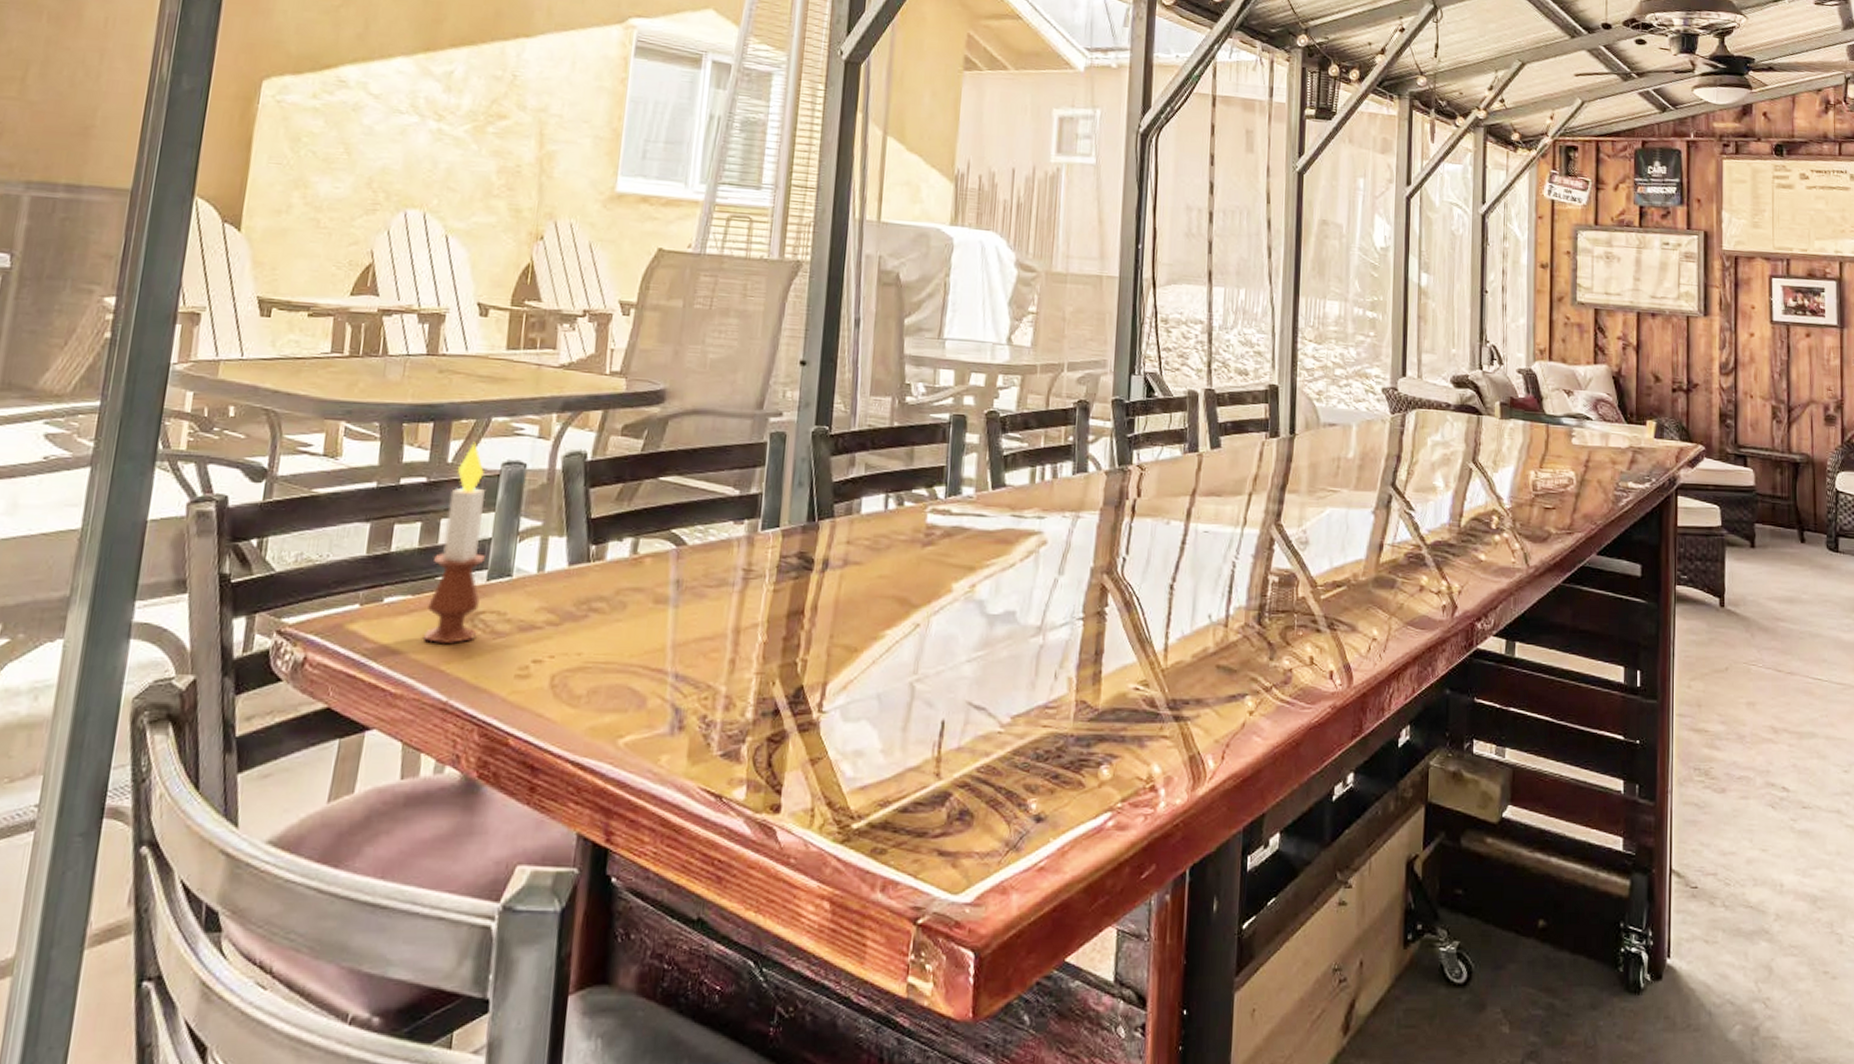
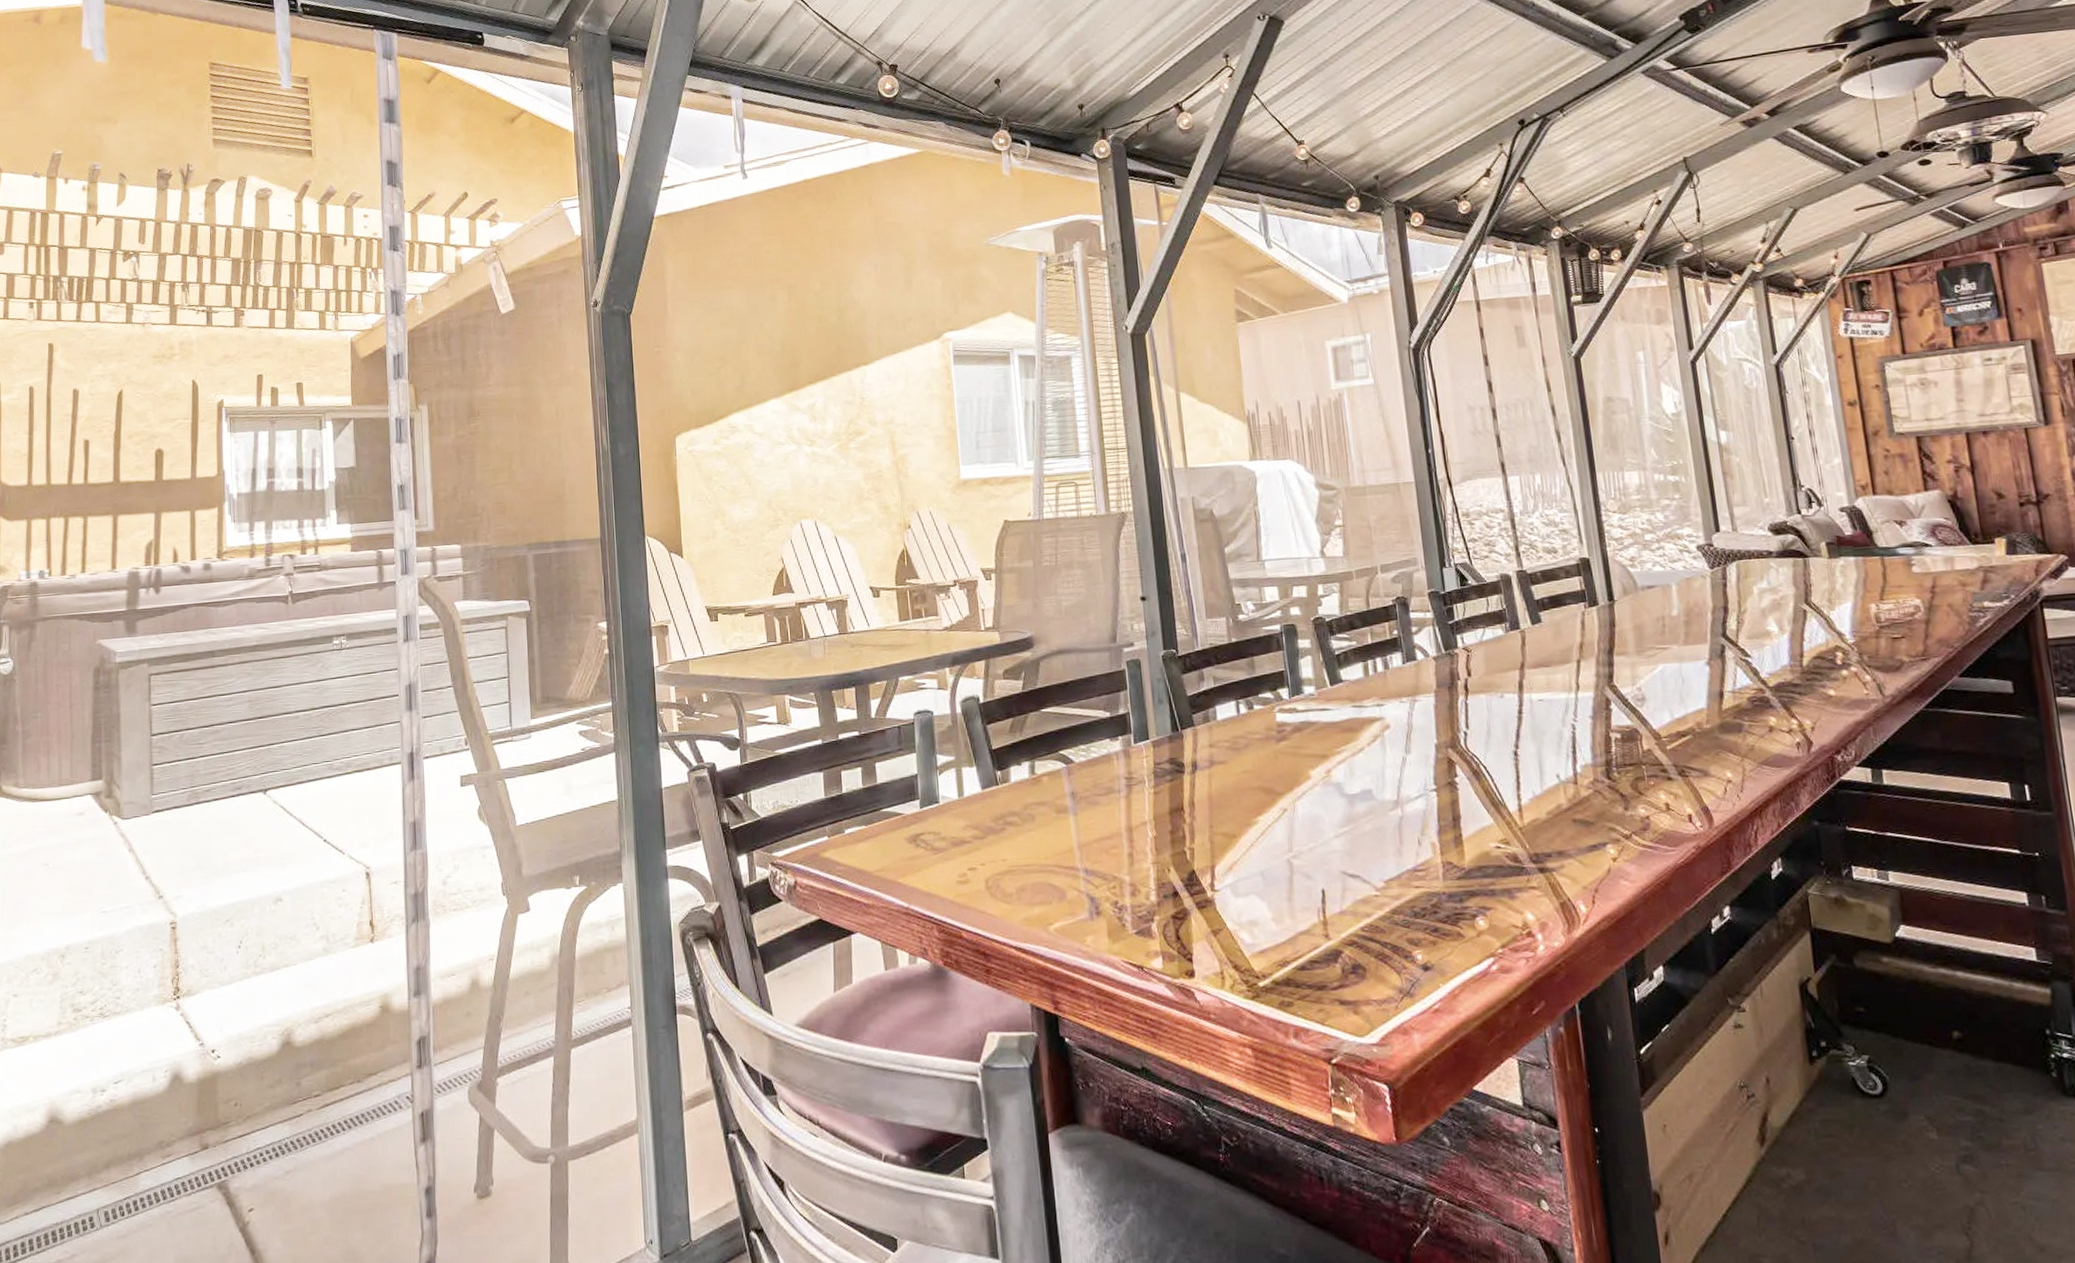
candle: present [424,442,485,645] -> none [876,698,921,862]

